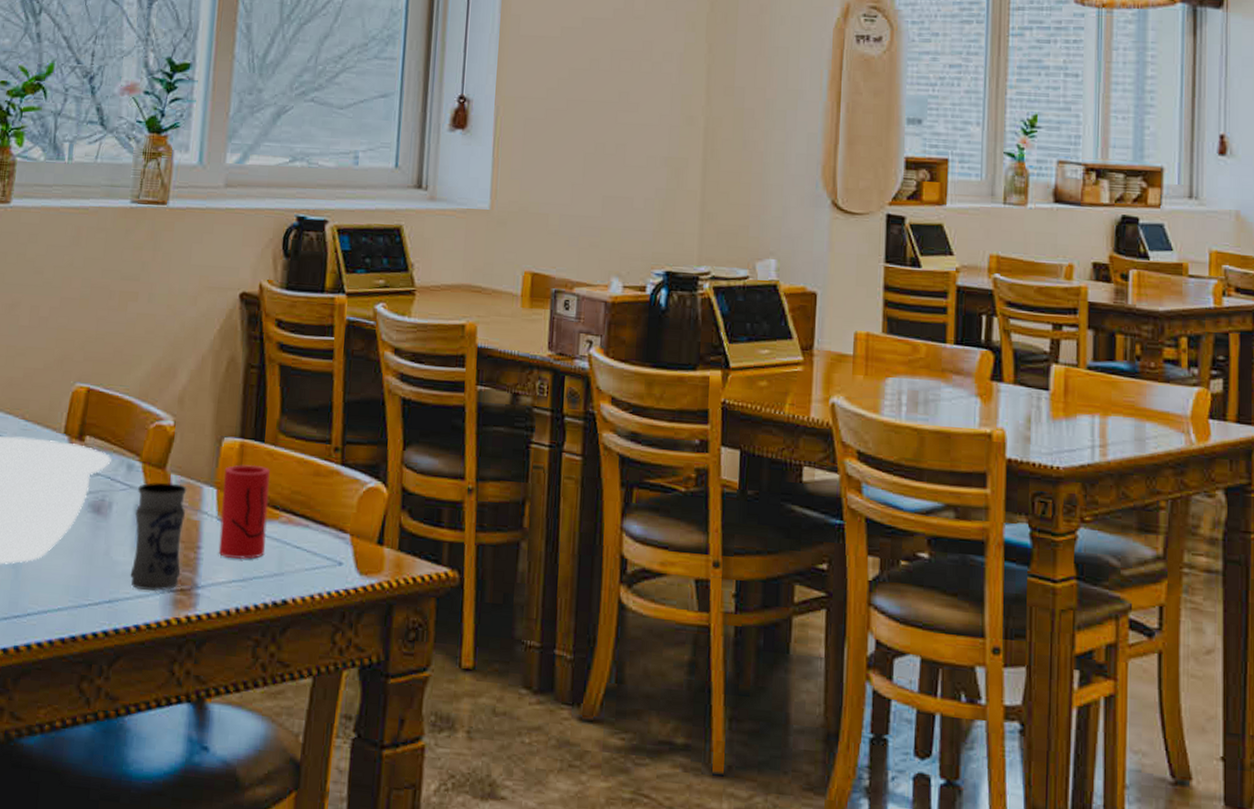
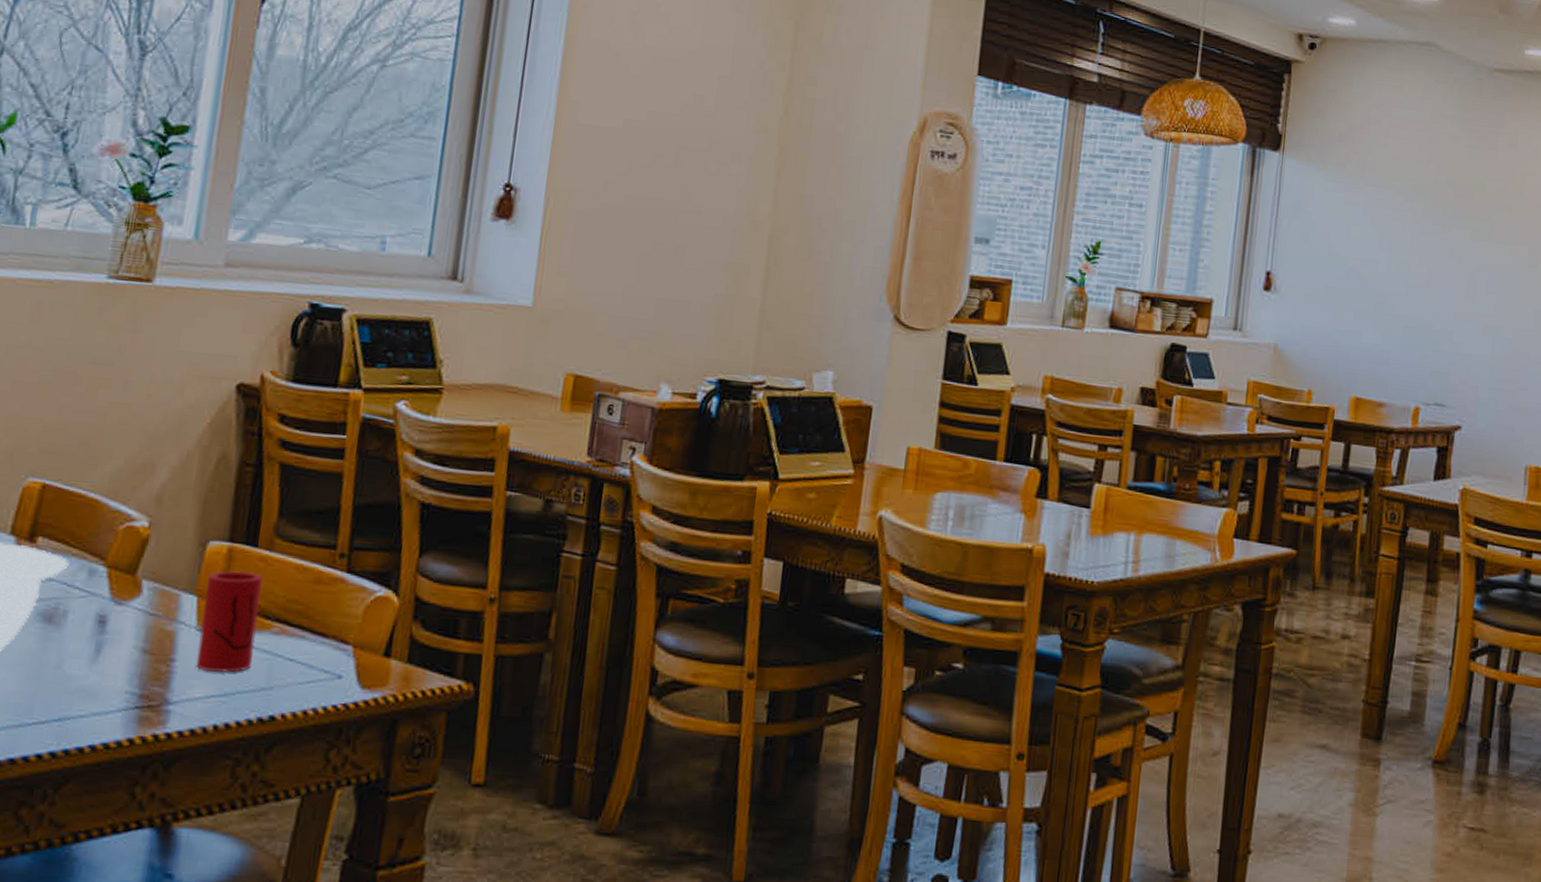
jar: present [130,481,187,591] -> none [86,588,161,708]

